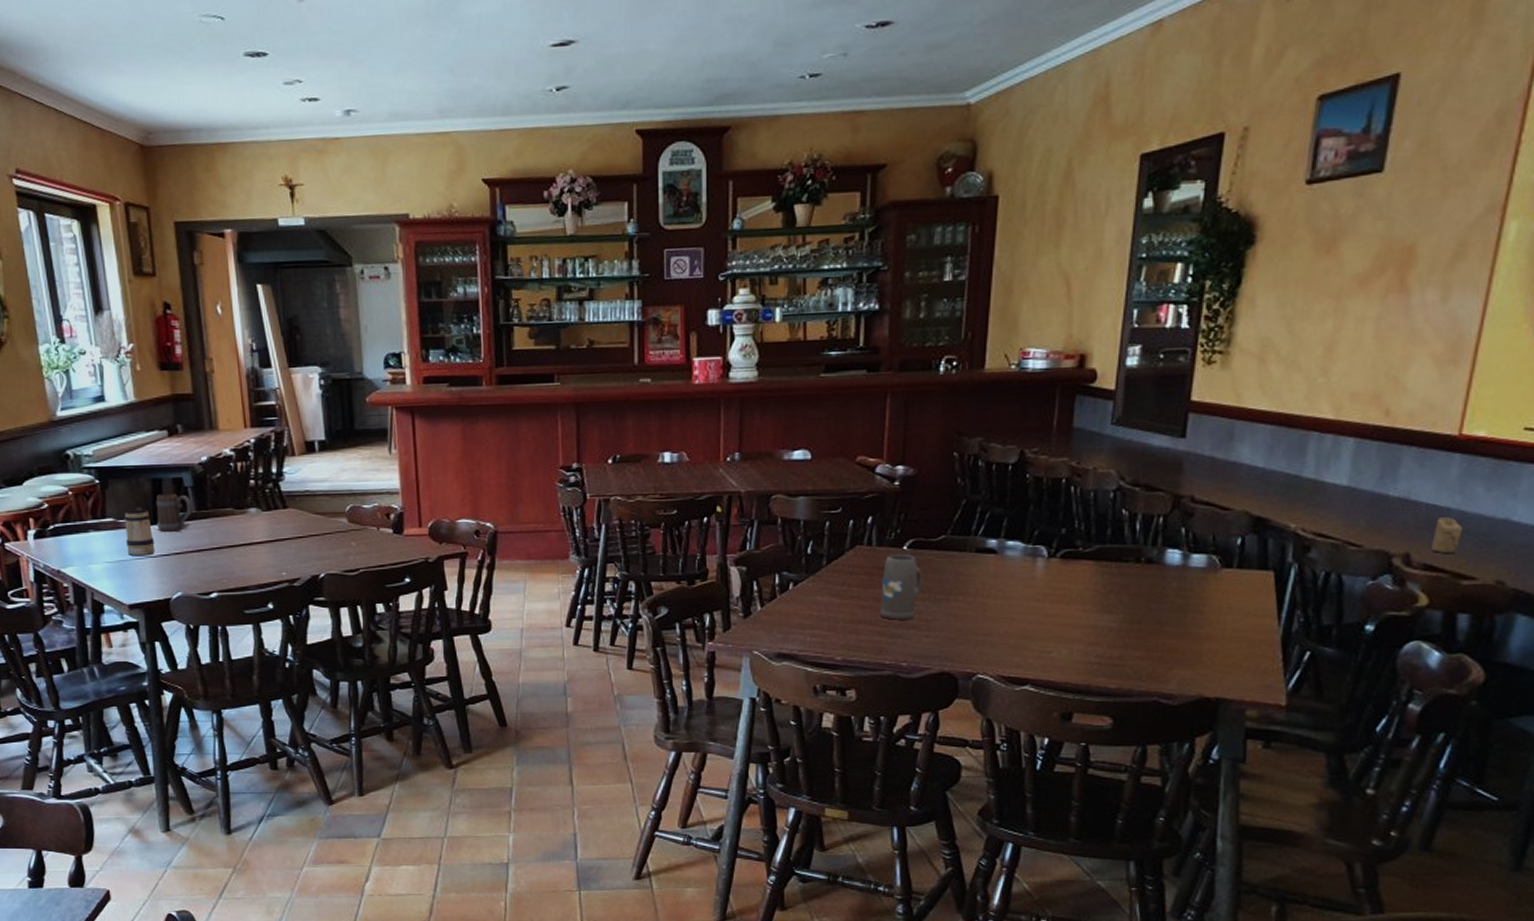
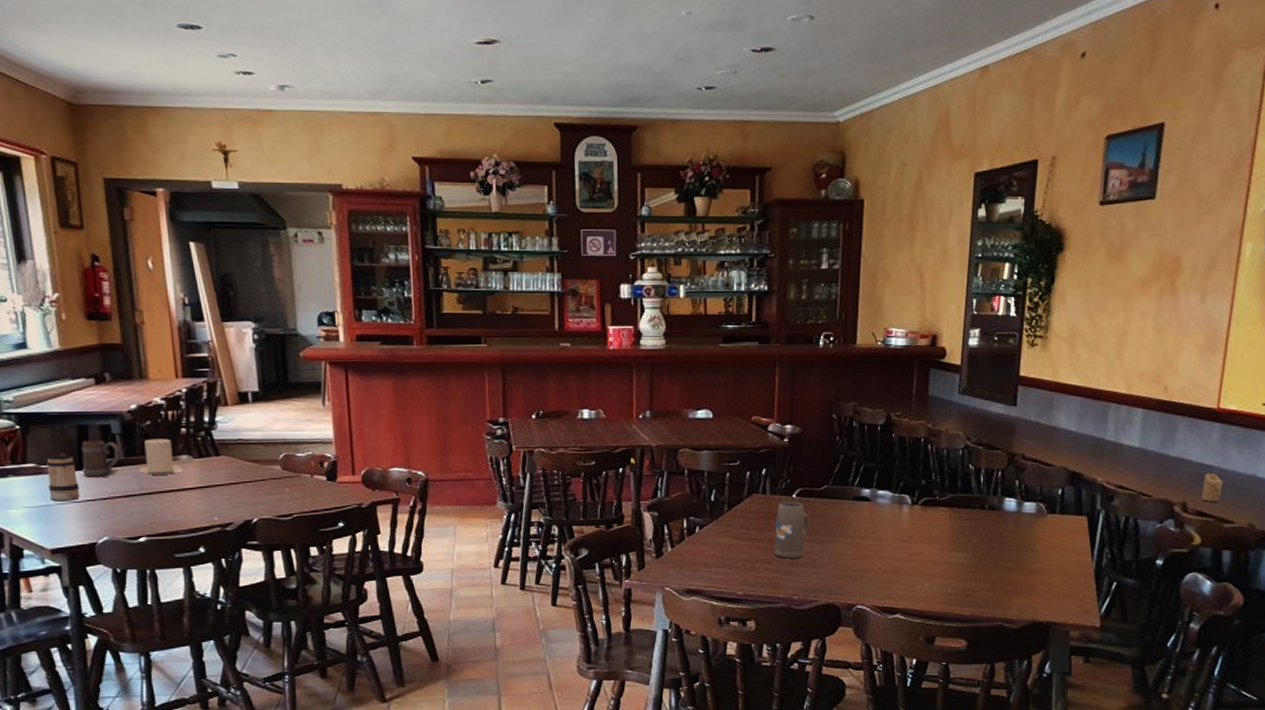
candle: none [210,491,251,529] -> present [139,438,182,475]

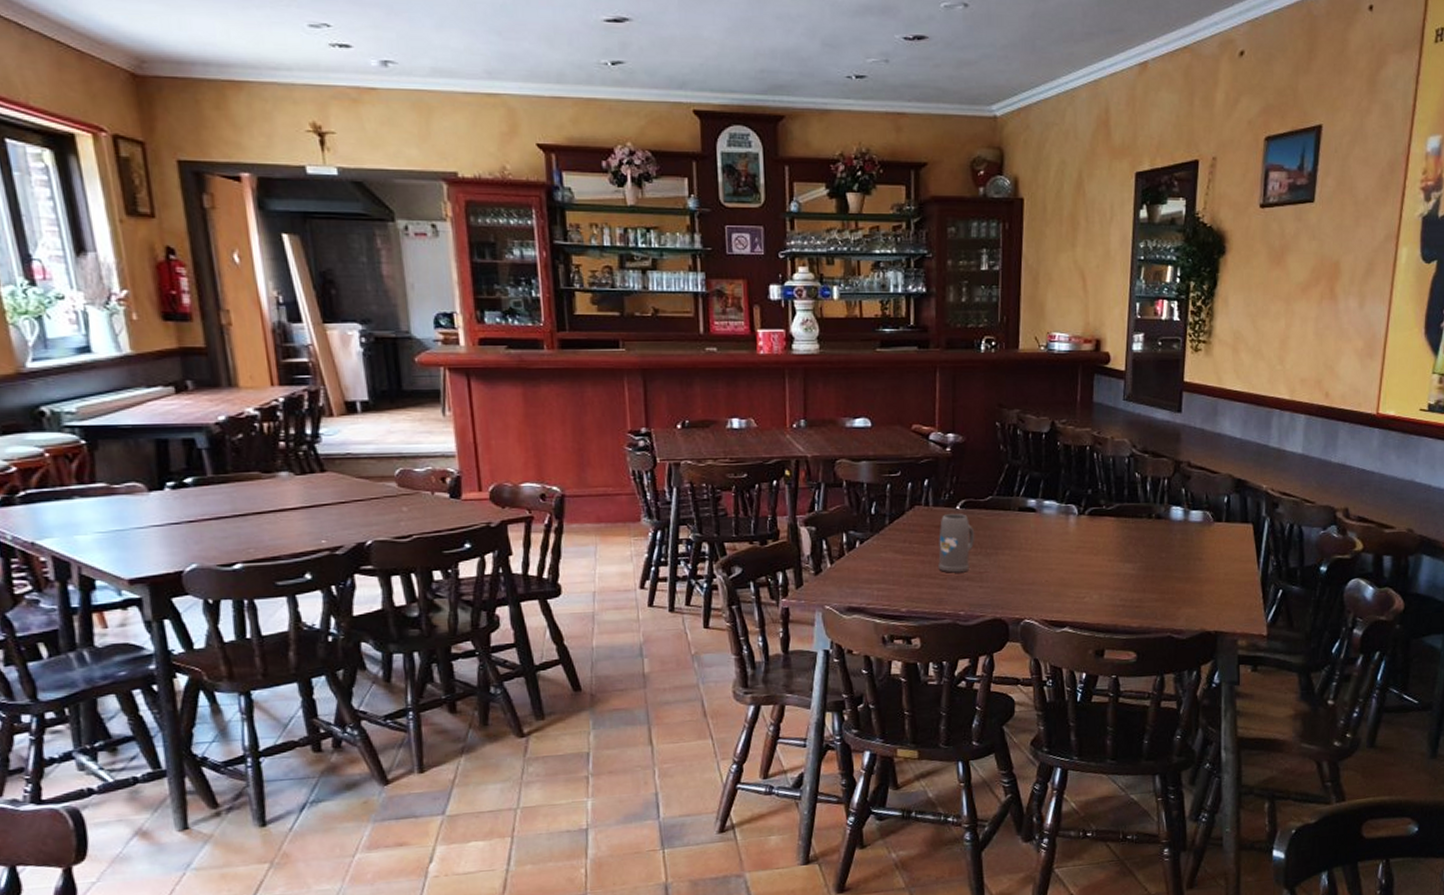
beer mug: present [47,453,80,502] -> none [120,470,162,526]
beer mug: present [81,439,121,478] -> none [161,455,209,498]
candle: present [139,438,182,475] -> none [231,453,282,494]
candle: present [1202,473,1223,502] -> none [1363,479,1383,508]

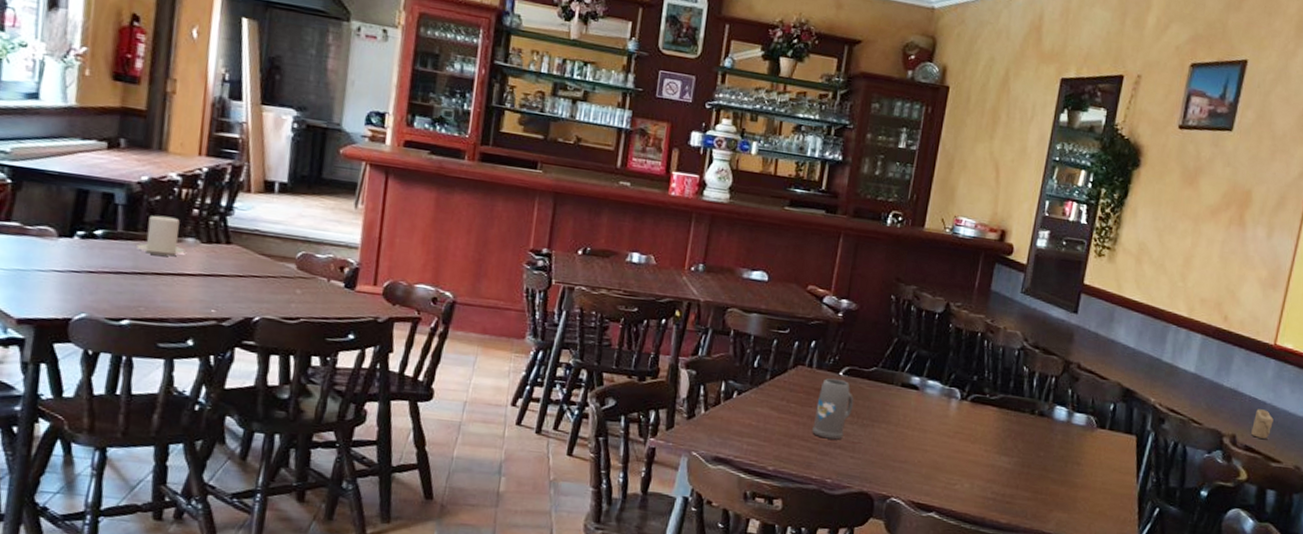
candle: none [231,453,282,494] -> present [137,215,186,256]
candle: none [1363,479,1383,508] -> present [1251,409,1274,439]

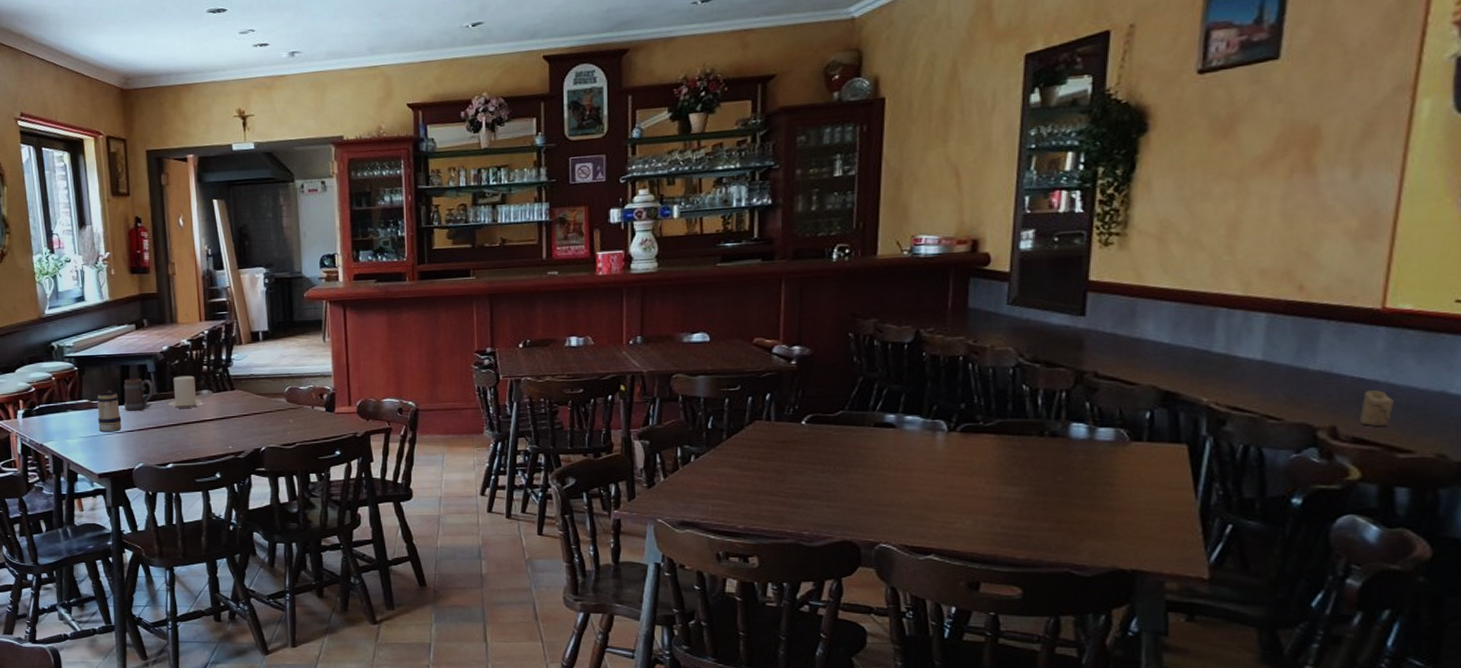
beer mug: none [28,216,66,270] -> present [97,390,122,433]
beer mug: none [72,206,120,249] -> present [123,378,154,411]
beer mug: present [812,378,854,440] -> none [780,428,823,491]

